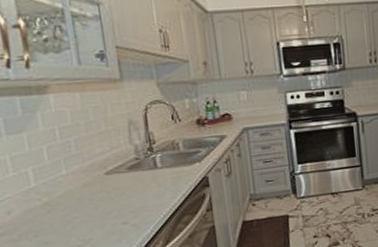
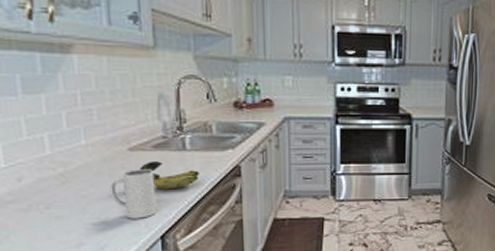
mug: none [90,189,136,237] -> present [109,169,157,219]
banana: none [116,181,172,207] -> present [139,161,199,190]

